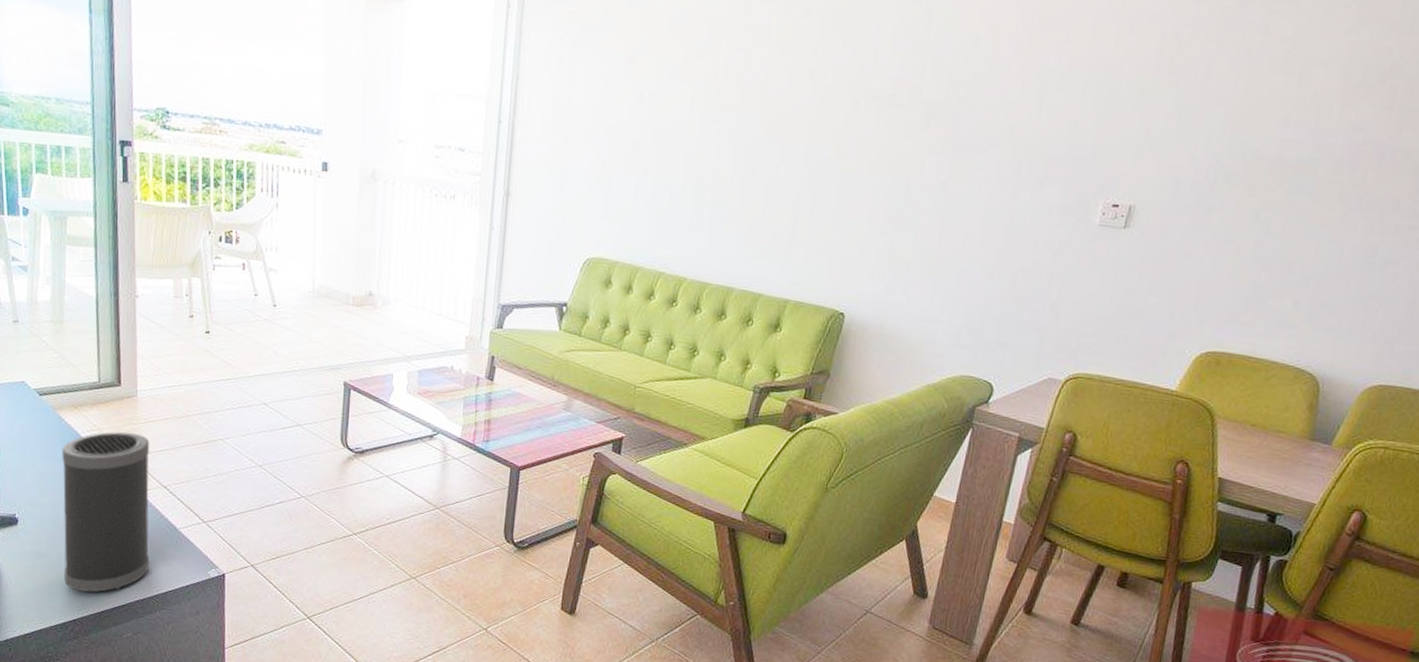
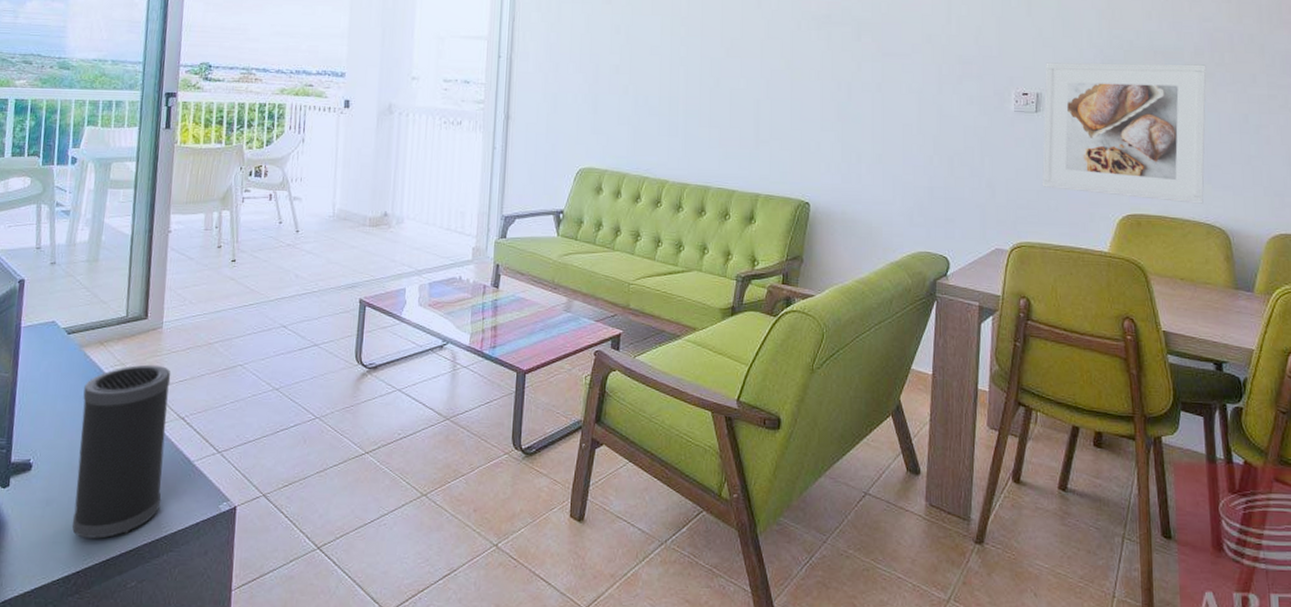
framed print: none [1114,169,1342,346] -> present [1042,62,1207,204]

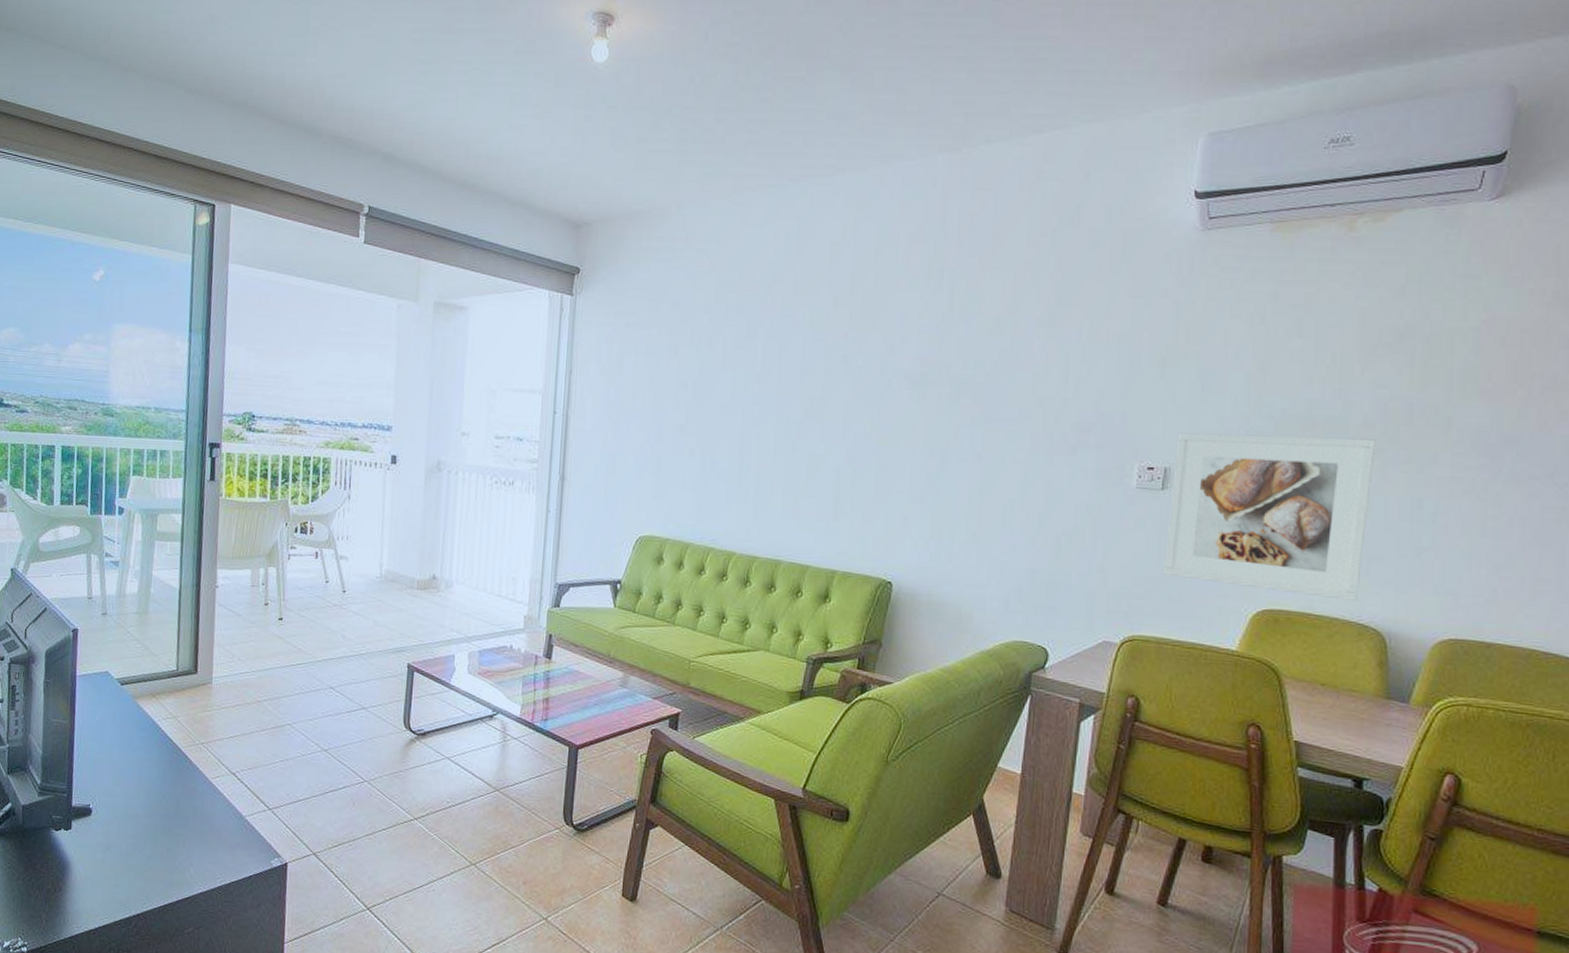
speaker: present [72,364,171,539] -> none [131,719,222,885]

